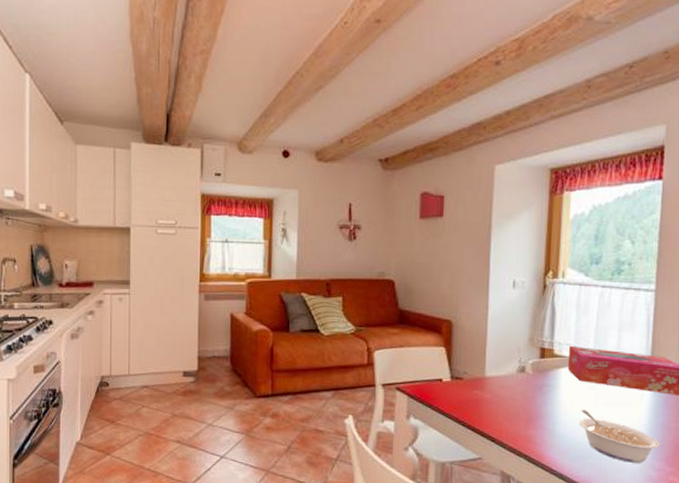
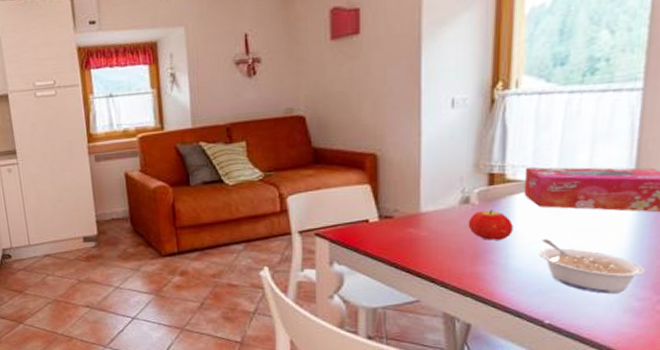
fruit: none [523,380,559,407] -> present [468,210,513,240]

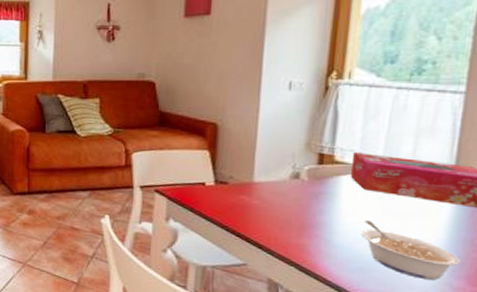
fruit: present [468,210,513,240] -> none [296,187,339,216]

